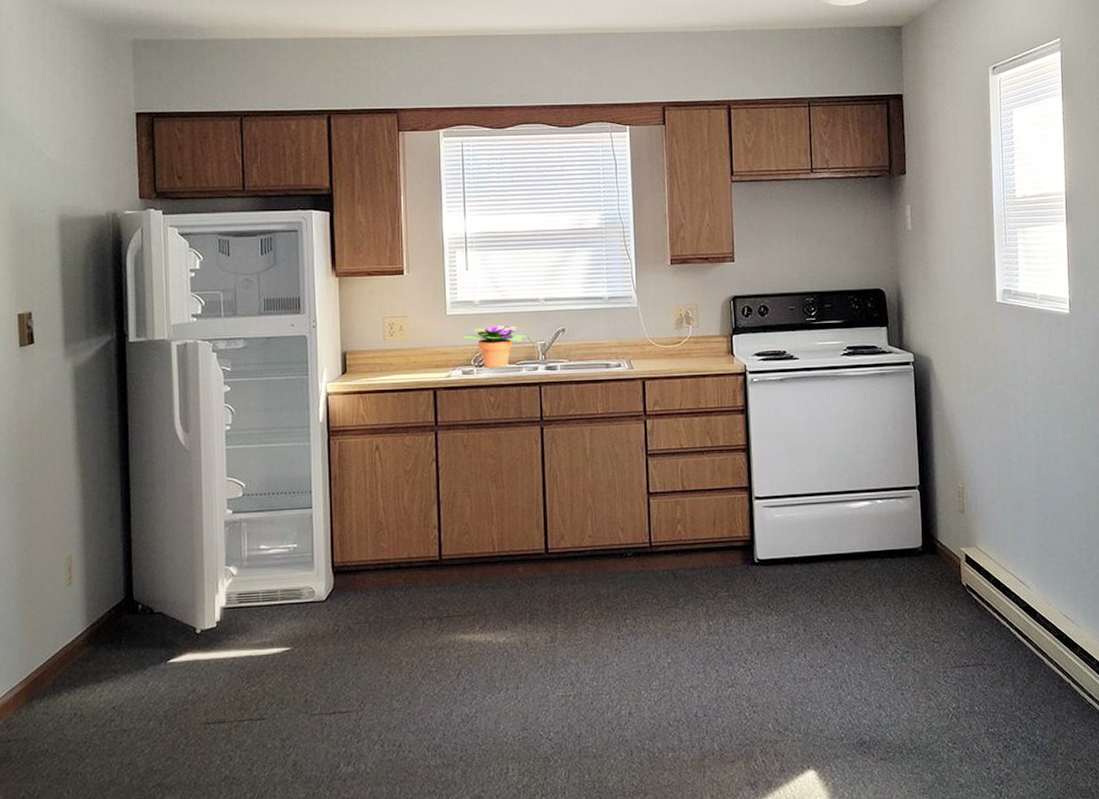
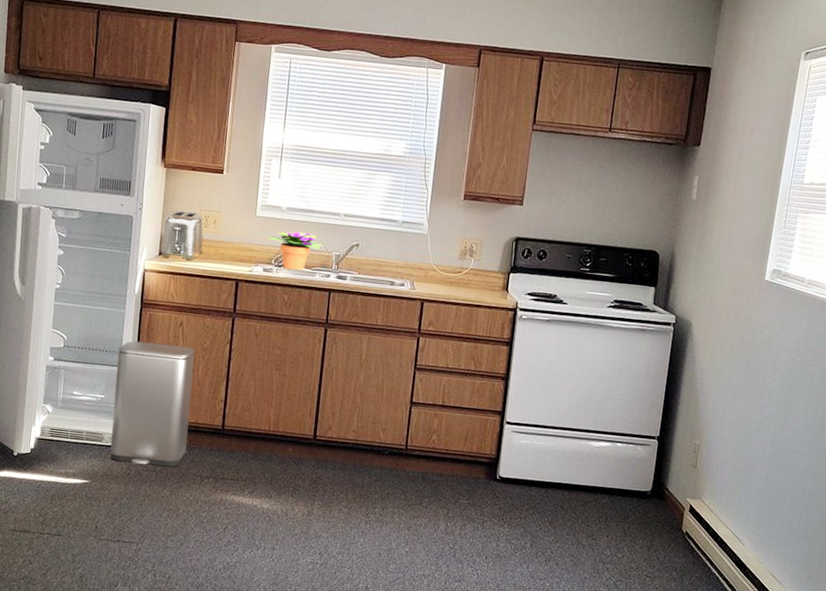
pedal bin: none [307,472,402,618] -> present [110,341,195,467]
toaster: none [343,321,391,377] -> present [161,210,203,260]

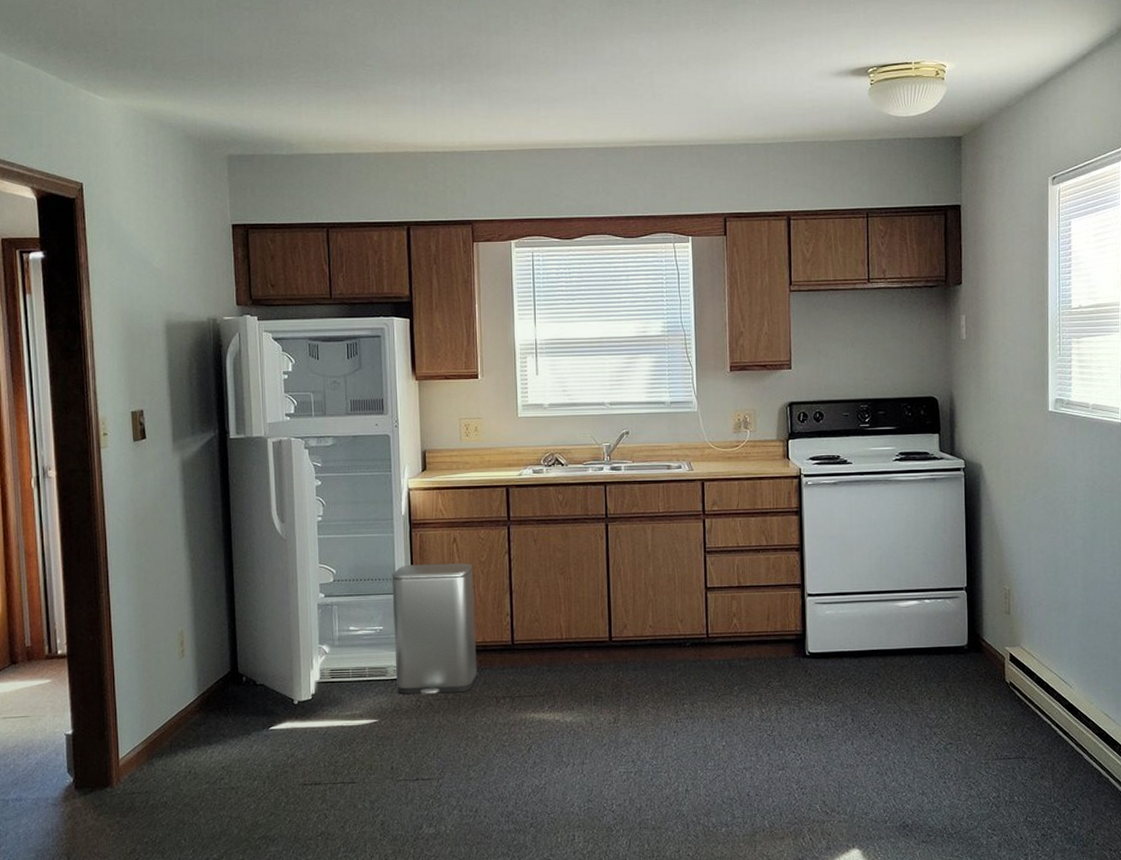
toaster: present [161,210,203,260] -> none [423,422,467,474]
potted flower: present [268,232,326,270] -> none [534,426,594,467]

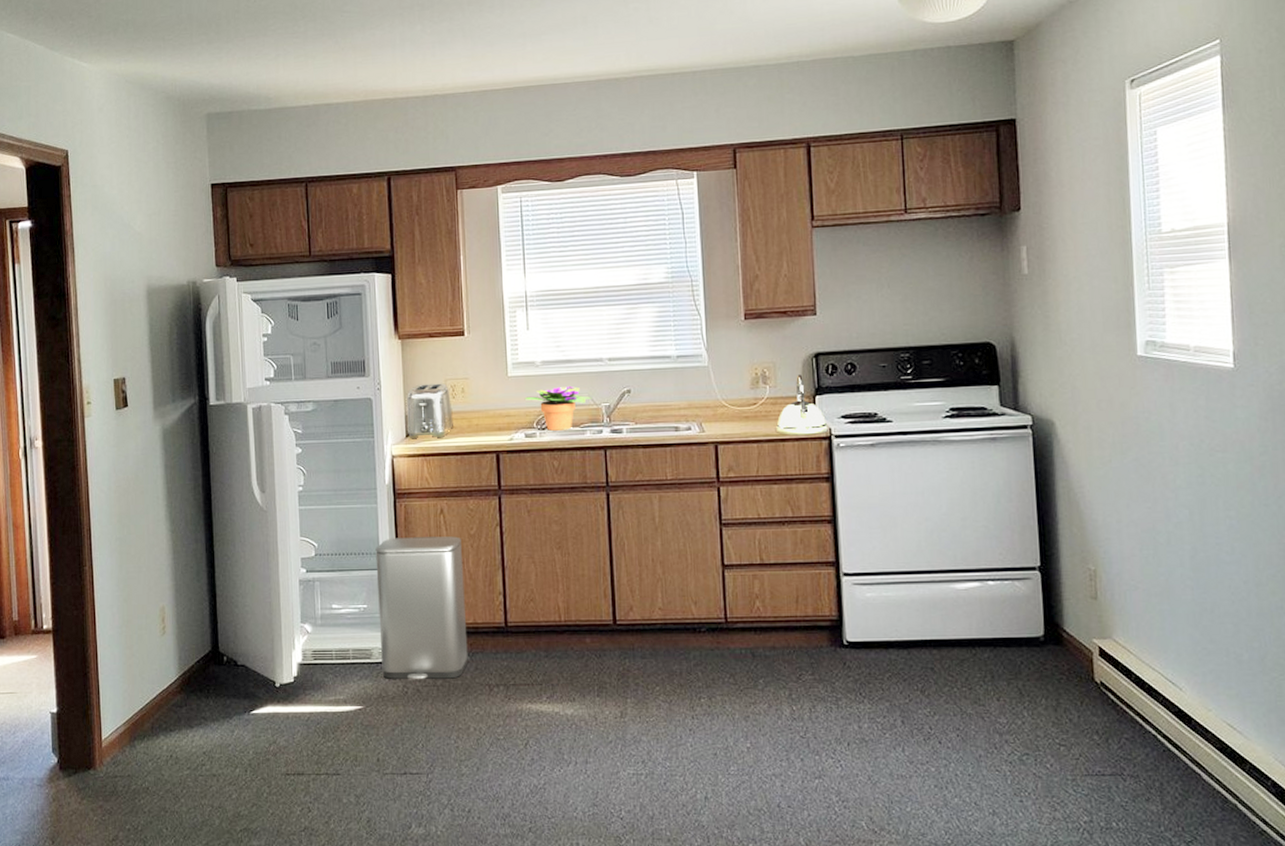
toaster: none [423,422,467,474] -> present [407,383,453,439]
potted flower: none [534,426,594,467] -> present [525,385,592,431]
kettle: none [754,421,798,475] -> present [775,374,828,437]

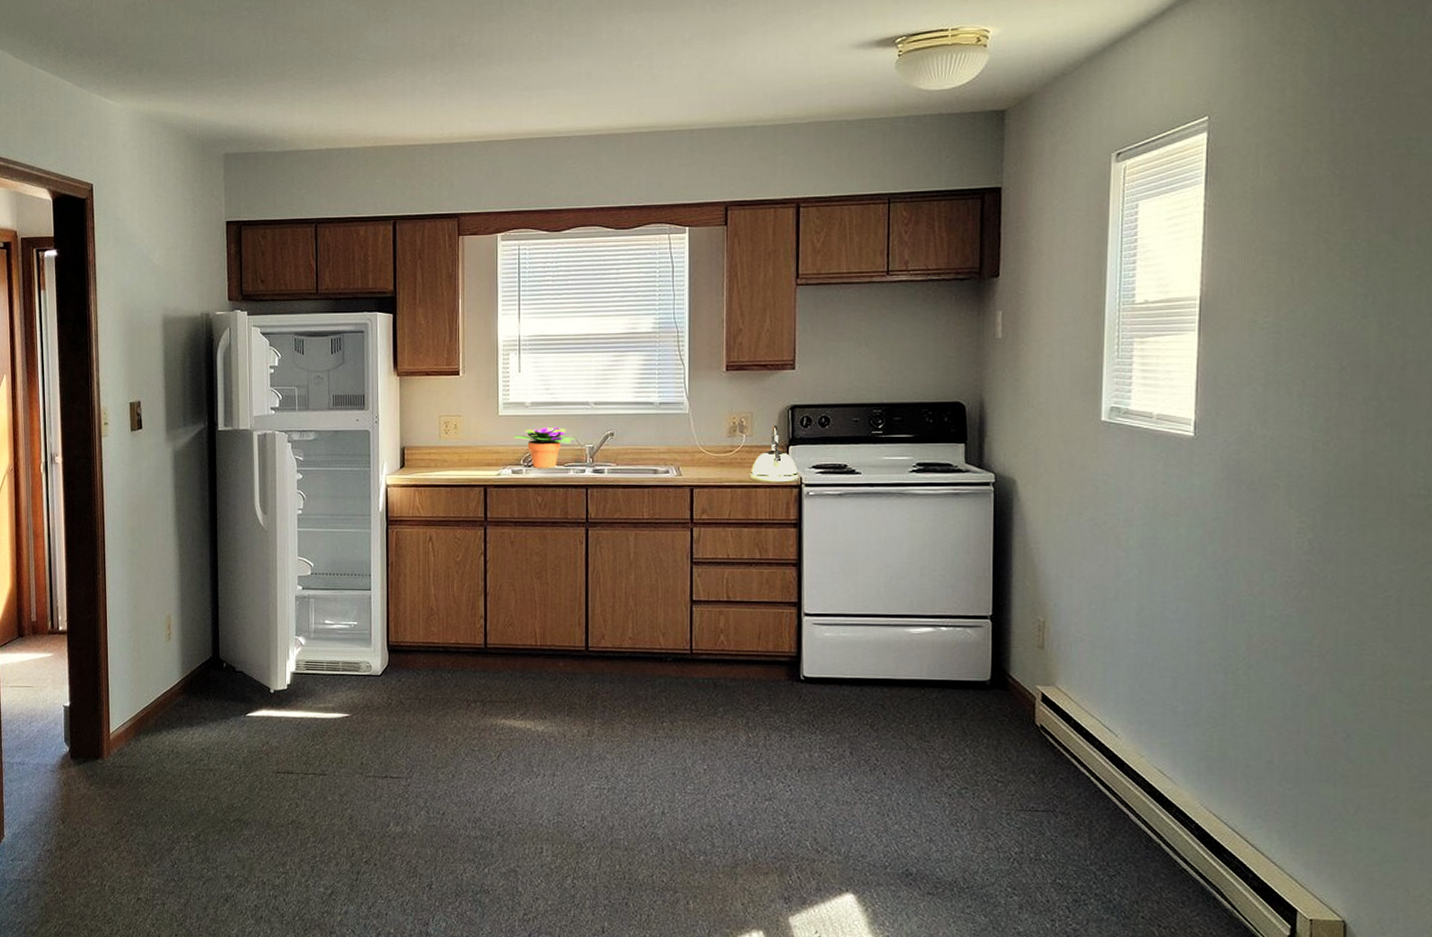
pedal bin: present [375,536,468,679] -> none [367,561,449,693]
toaster: present [407,383,453,439] -> none [402,419,445,471]

